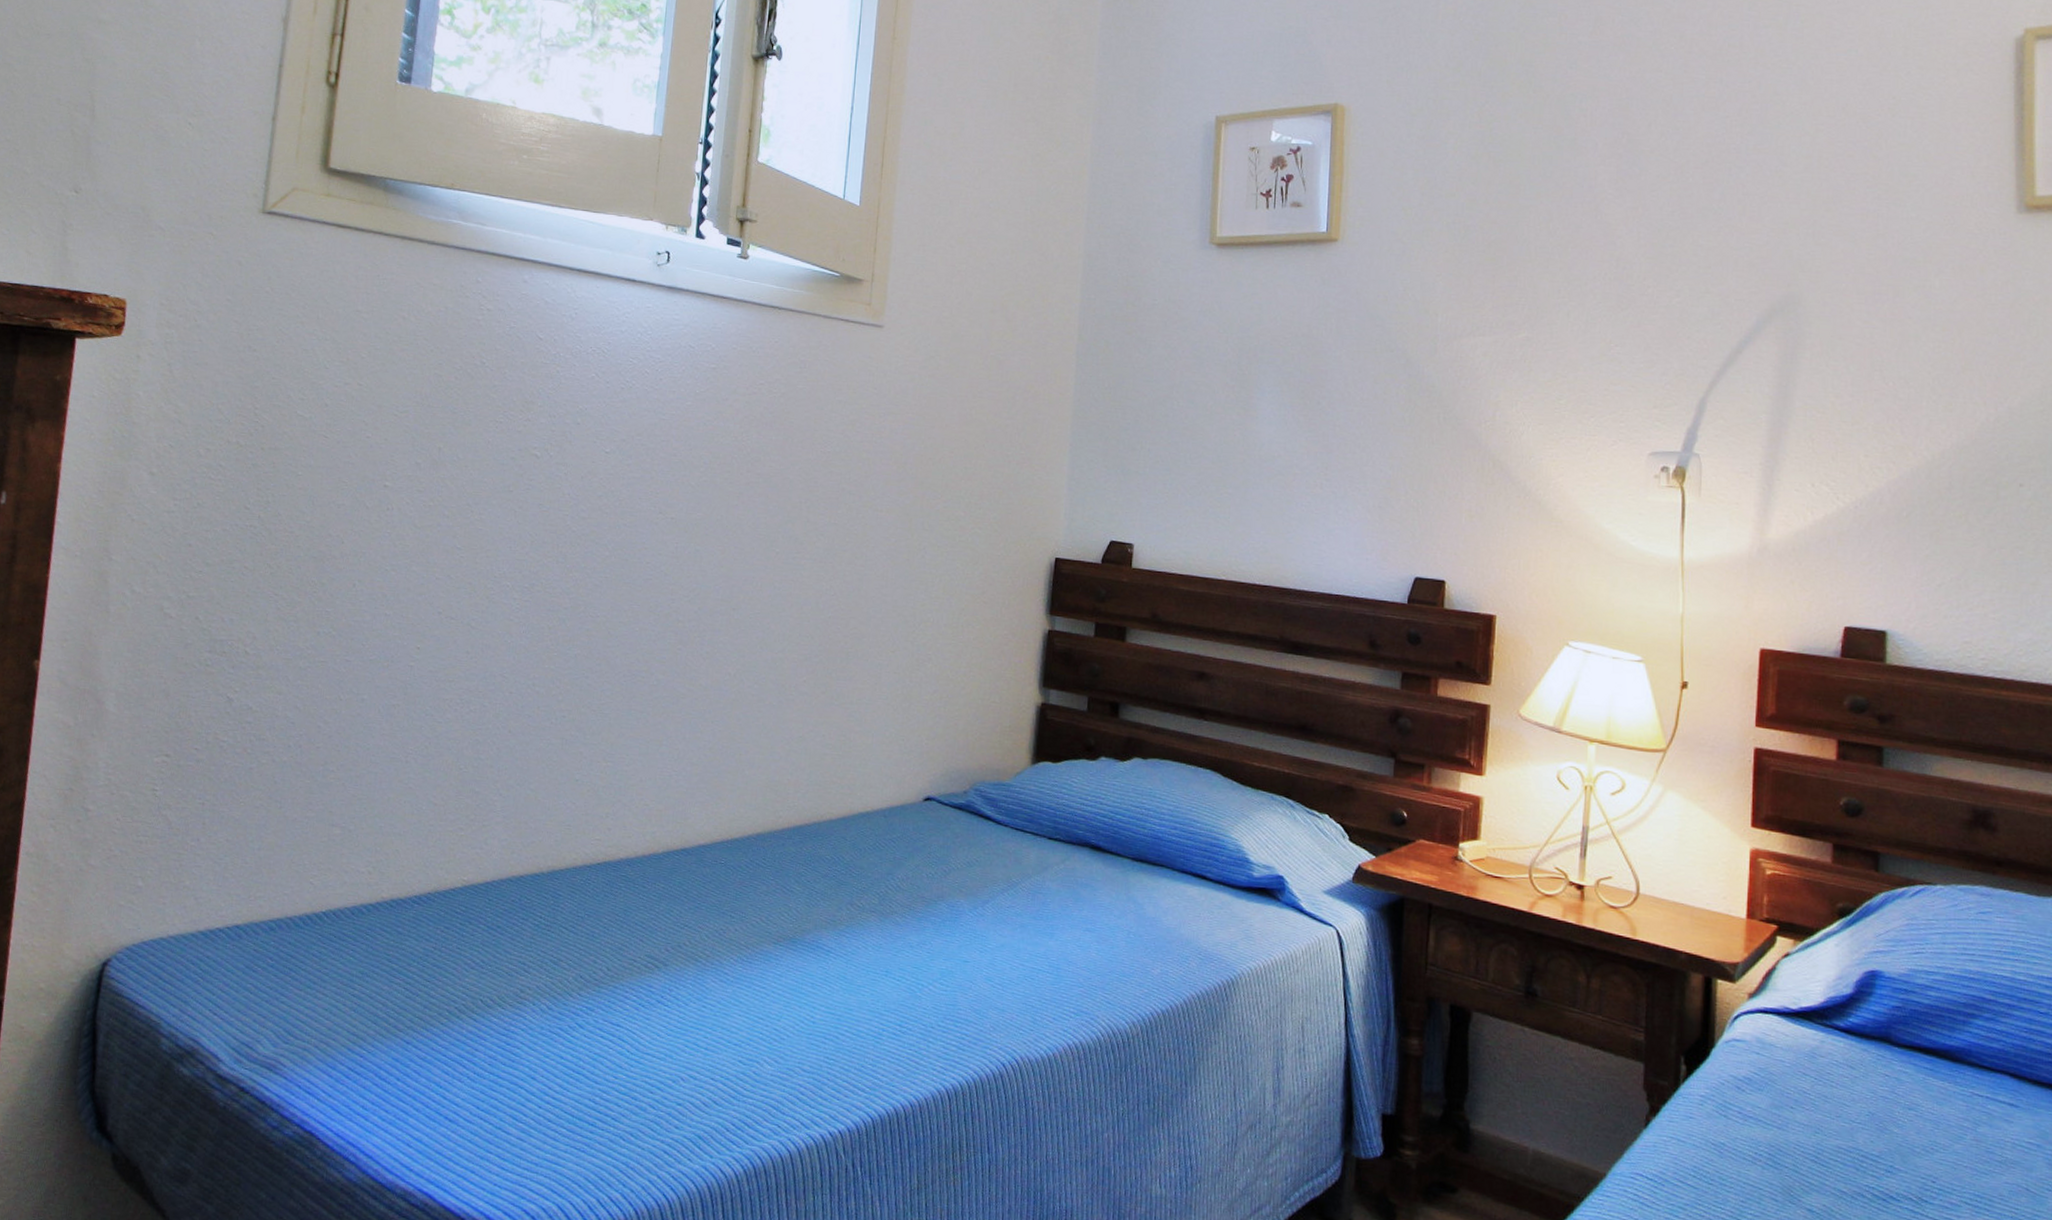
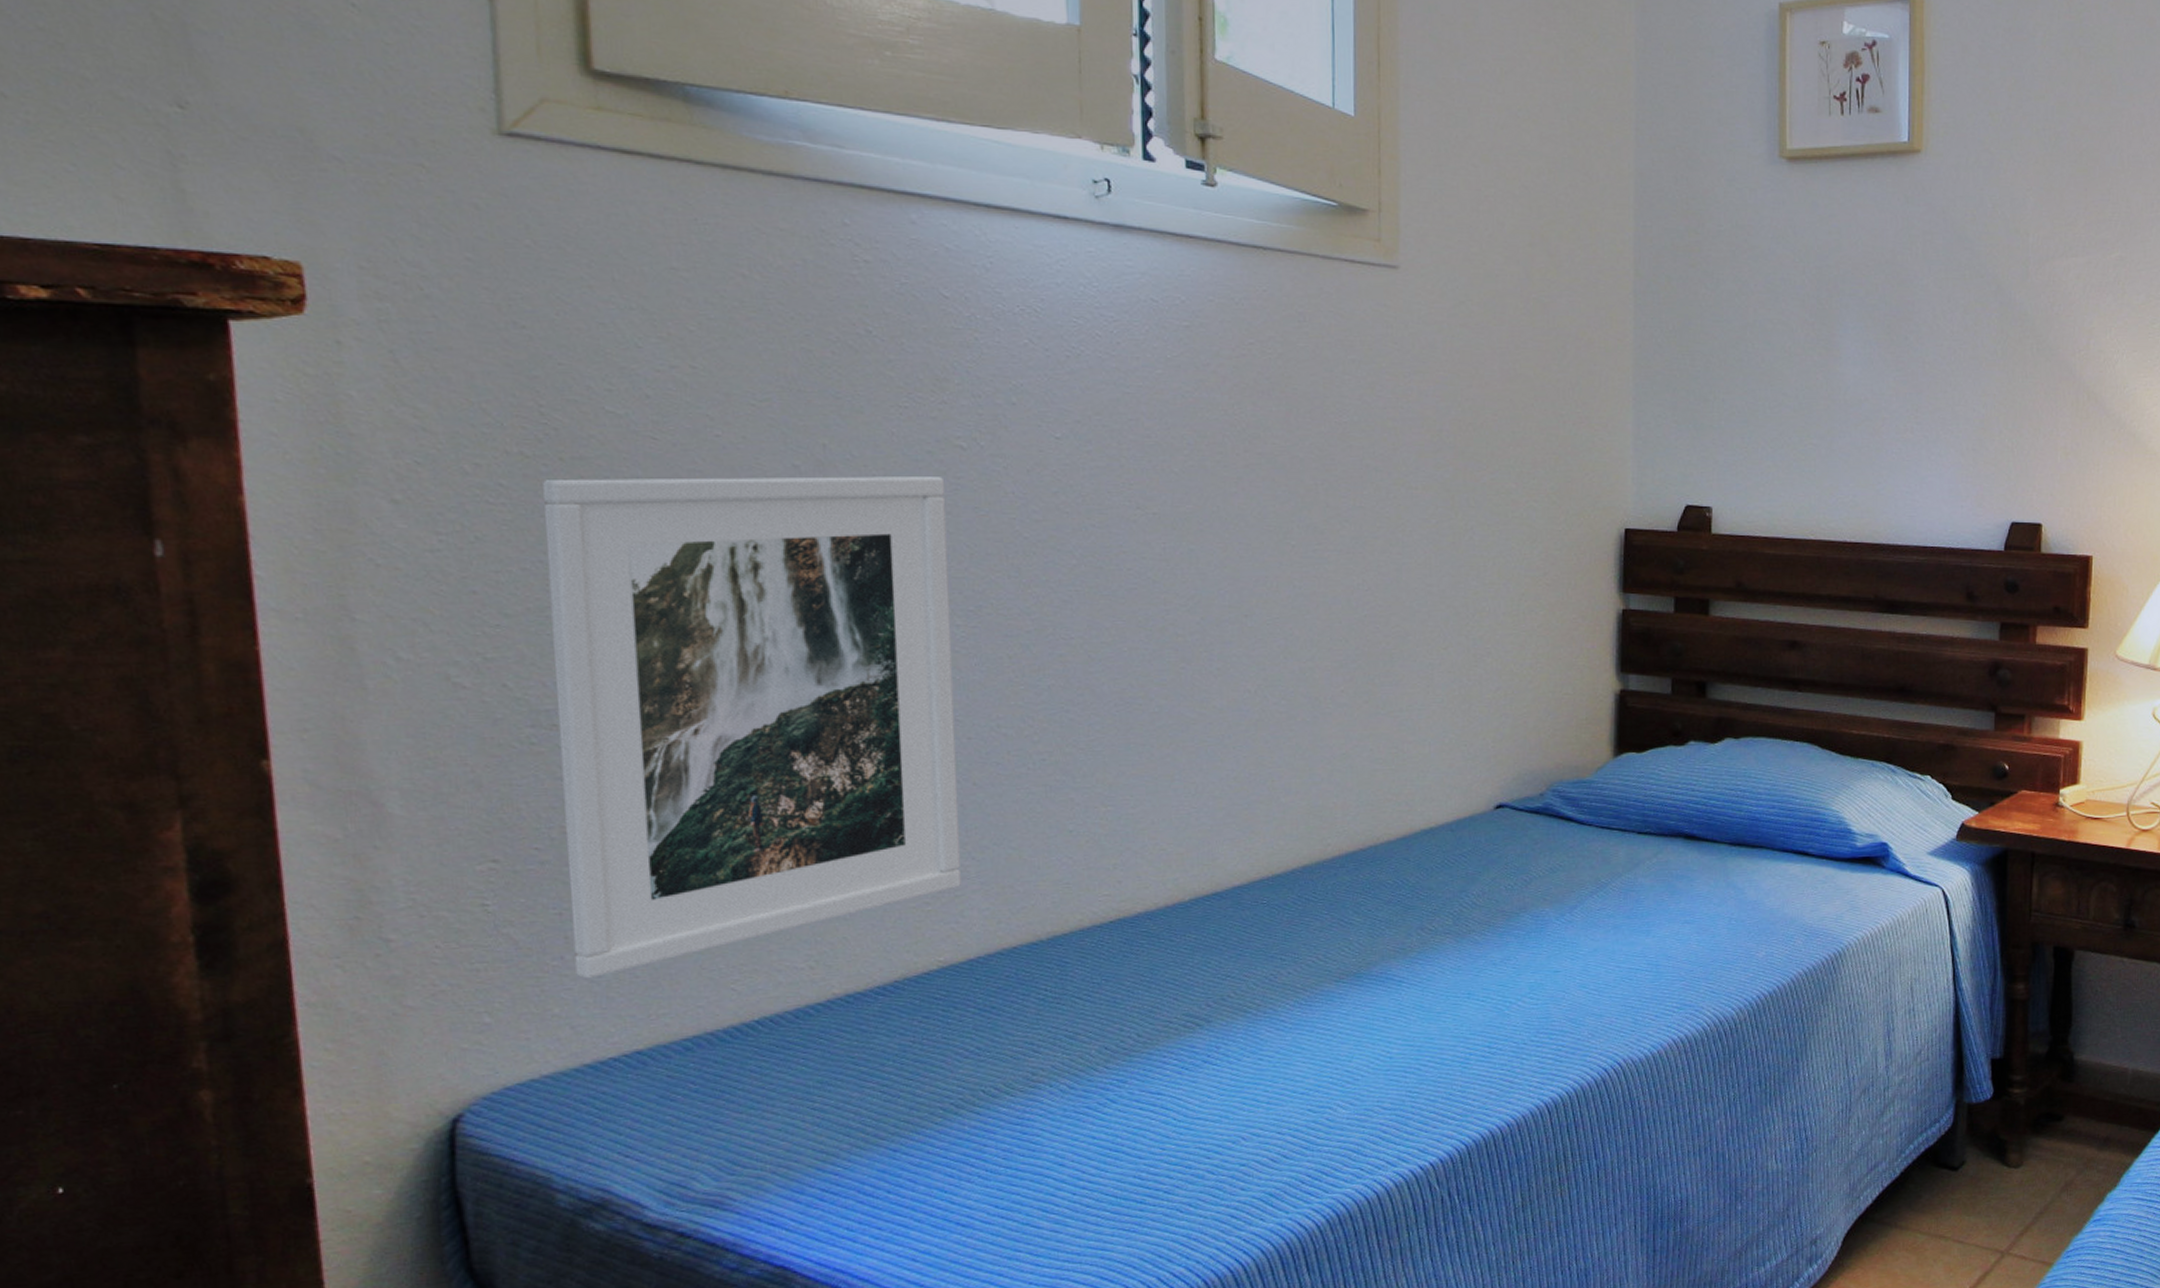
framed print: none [206,464,521,860] -> present [541,476,961,979]

